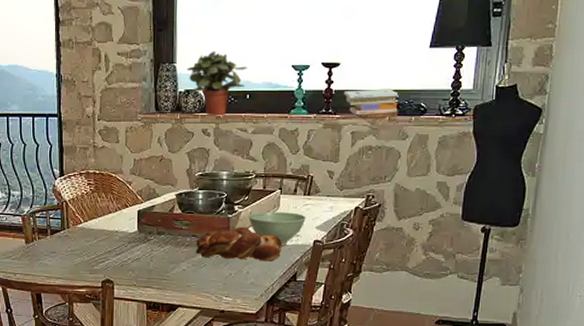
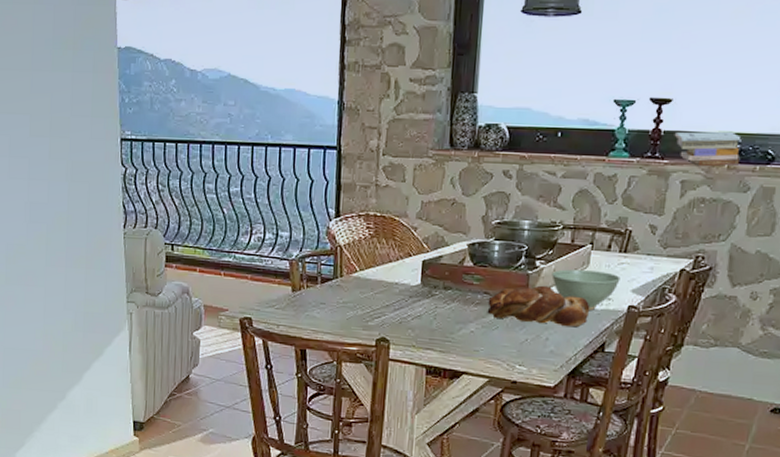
potted plant: present [187,51,247,116] -> none [489,80,561,156]

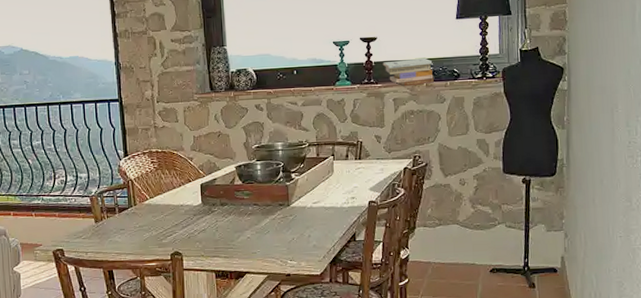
bread loaf: present [487,285,590,327] -> none [258,193,340,225]
bowl: present [552,269,621,310] -> none [305,176,359,208]

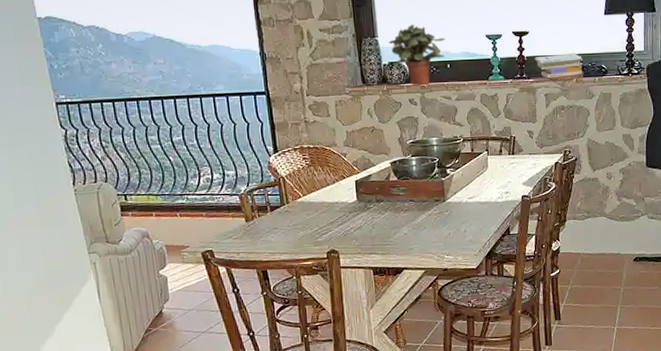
potted plant: none [236,33,292,92] -> present [388,24,445,86]

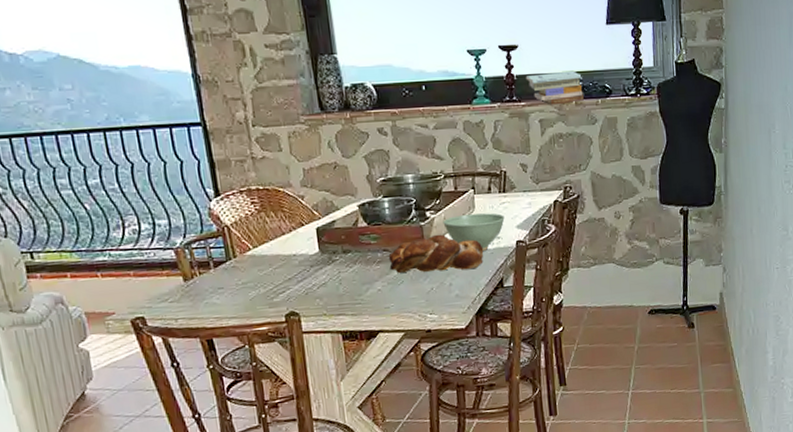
potted plant: present [388,24,445,86] -> none [350,38,419,113]
bread loaf: none [414,188,494,221] -> present [388,234,484,273]
bowl: none [461,171,513,203] -> present [443,213,505,251]

